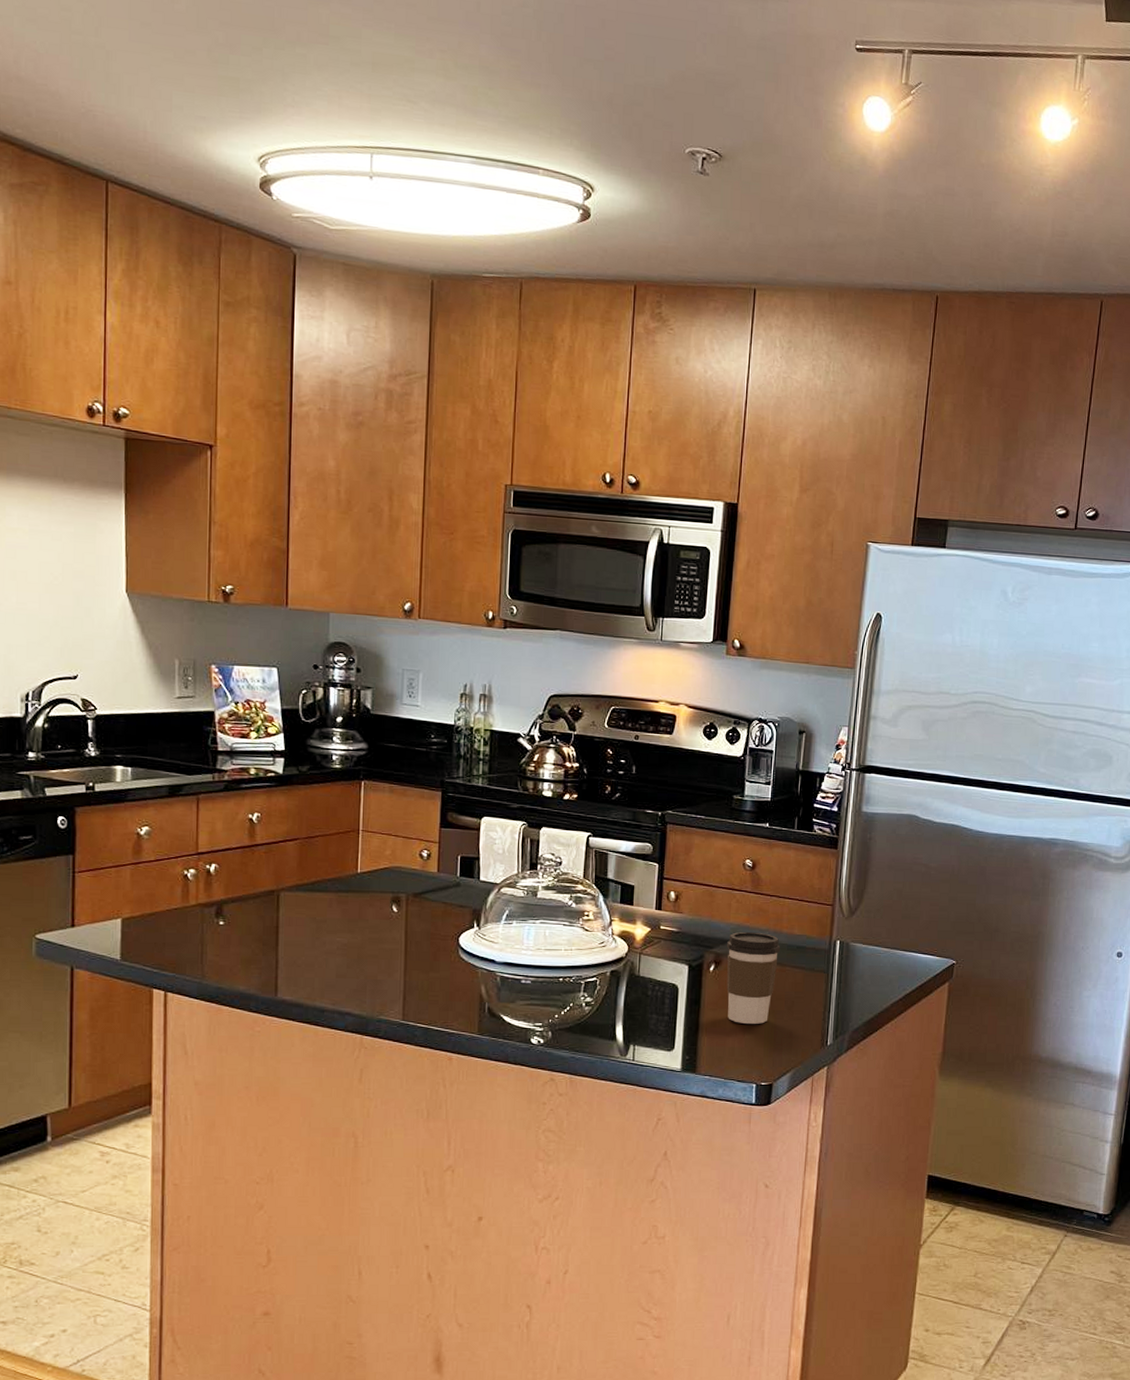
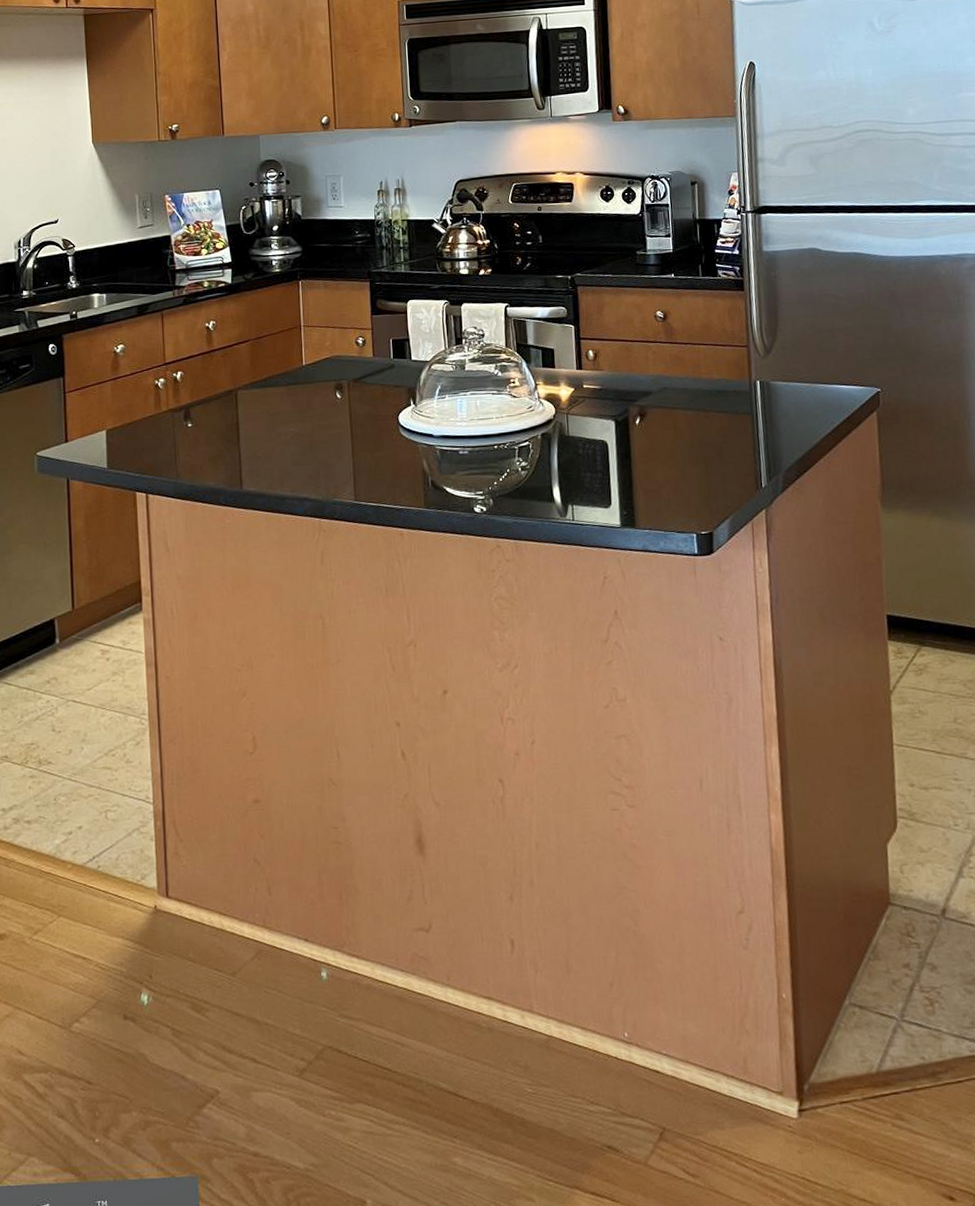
coffee cup: present [726,931,781,1024] -> none [649,381,703,474]

